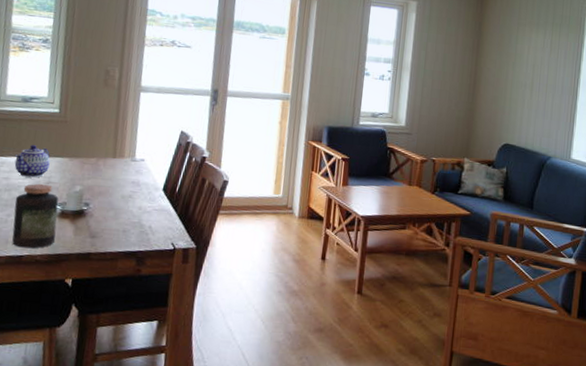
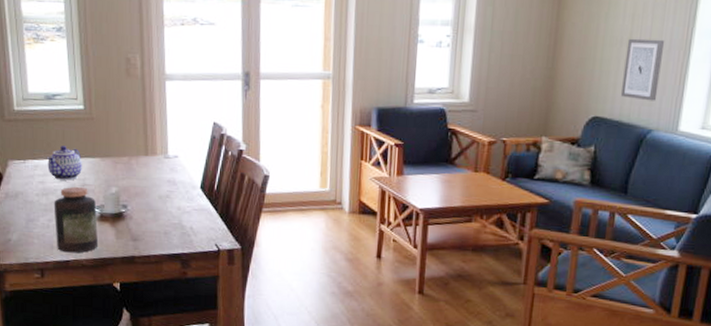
wall art: none [526,83,558,134] -> present [621,38,665,101]

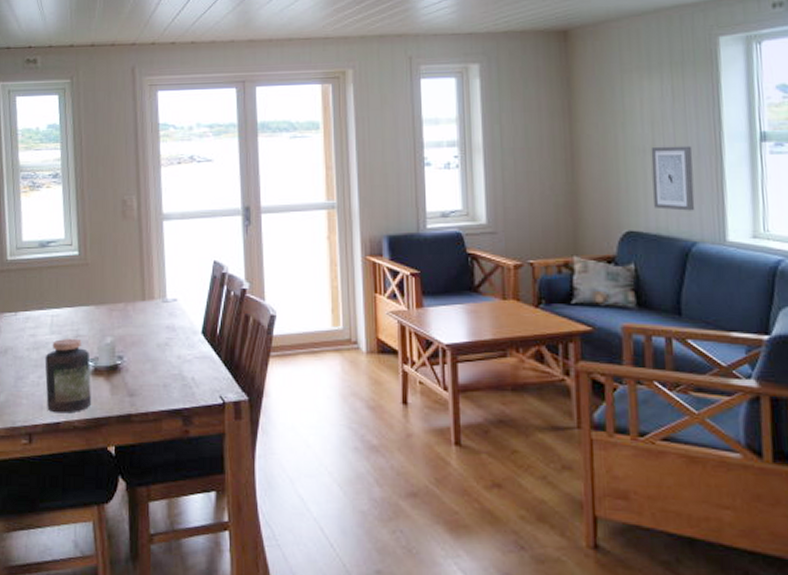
teapot: present [47,146,82,181] -> none [39,295,76,332]

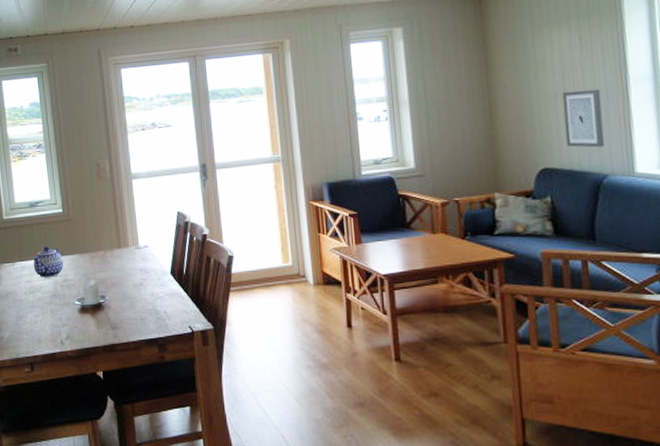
teapot: none [39,295,76,332] -> present [33,246,63,278]
jar: present [44,338,92,414] -> none [40,282,82,345]

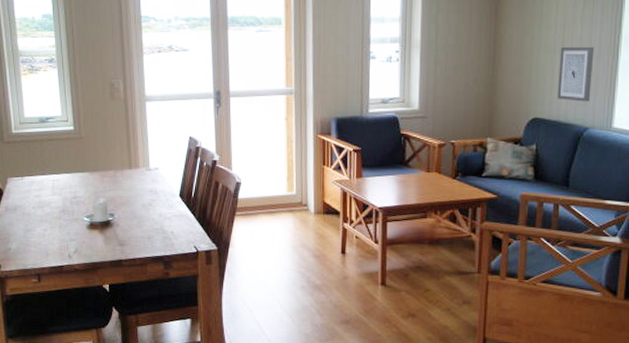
teapot: present [33,246,63,278] -> none [42,163,73,194]

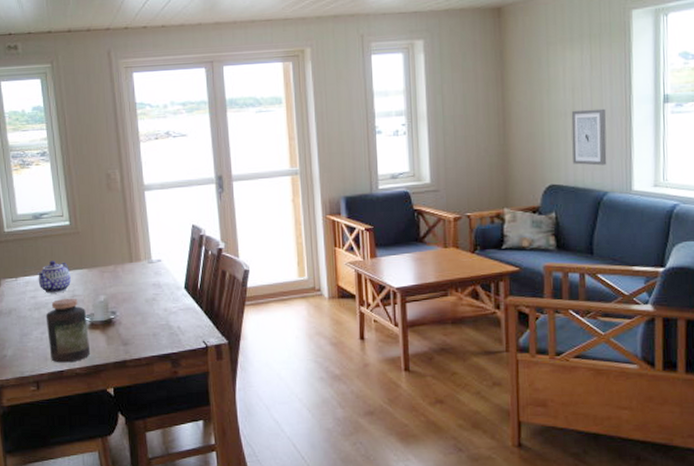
teapot: none [42,163,73,194] -> present [38,261,71,294]
jar: none [48,198,89,259] -> present [45,298,91,363]

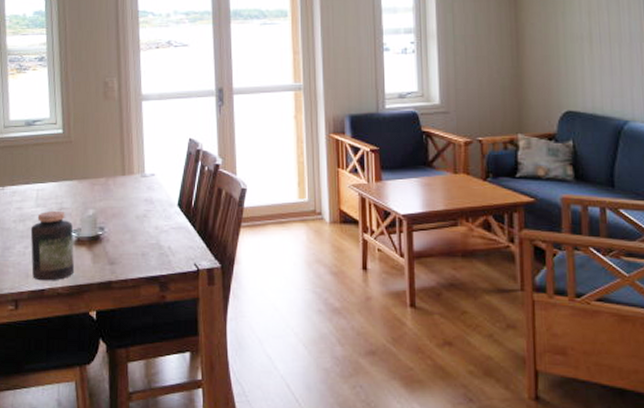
teapot: present [38,261,71,294] -> none [25,170,60,205]
wall art: present [571,108,607,166] -> none [588,33,627,93]

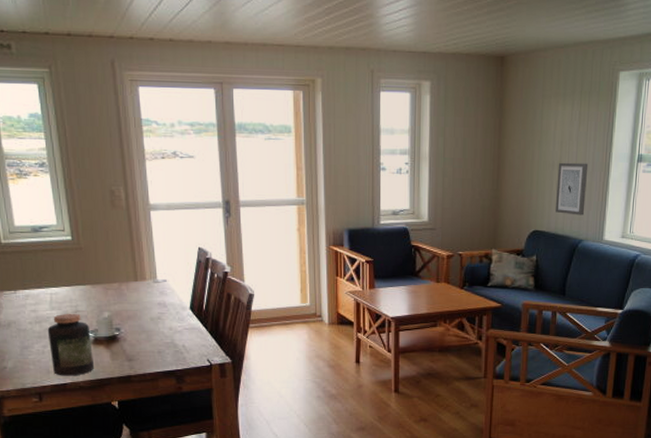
wall art: none [588,33,627,93] -> present [556,162,589,216]

